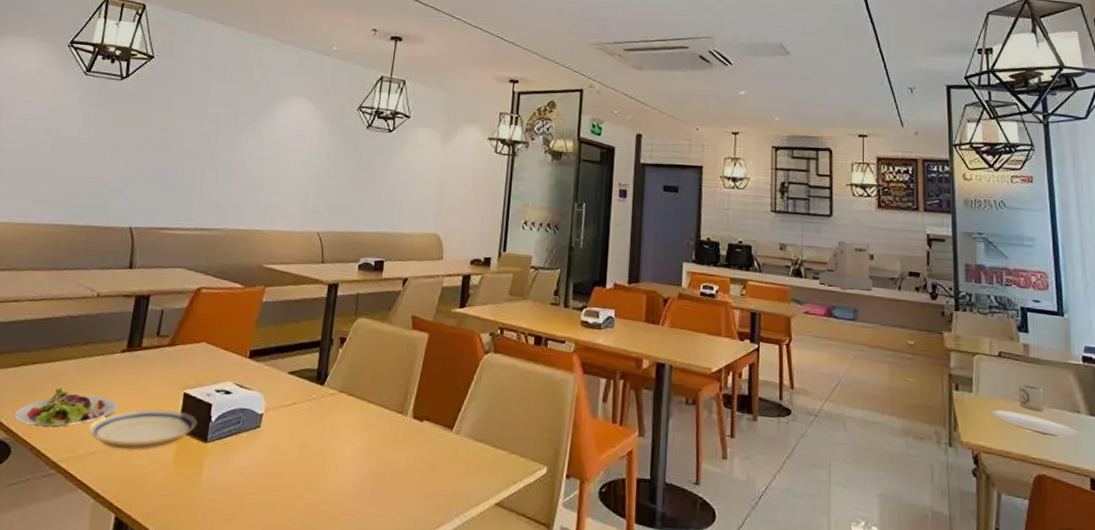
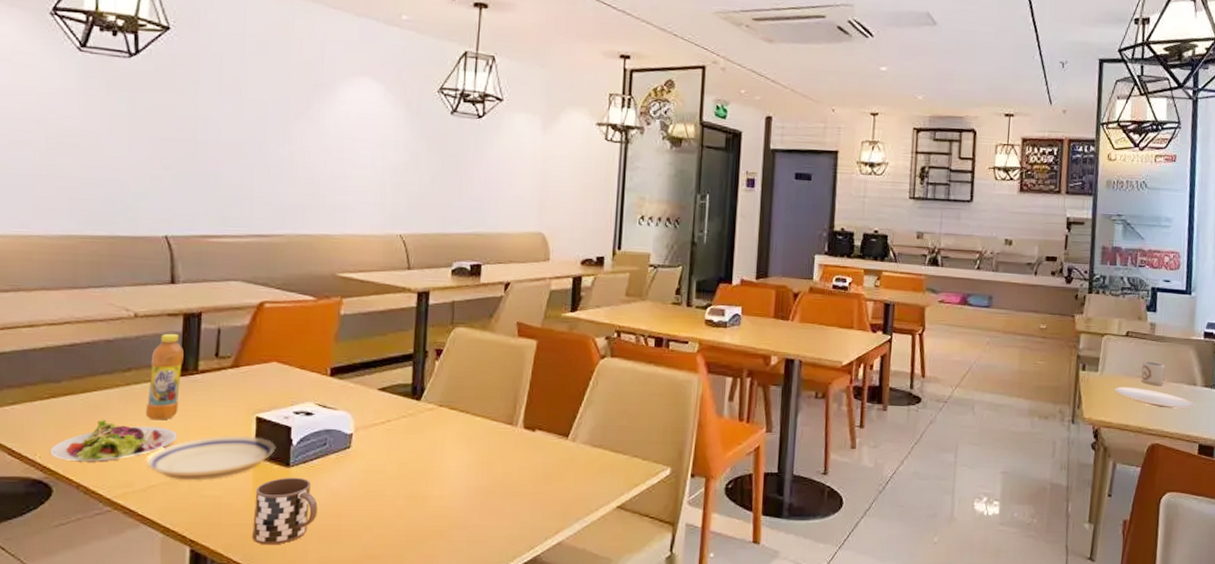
bottle: none [94,312,132,391] -> present [145,333,184,420]
cup: none [168,452,227,518] -> present [251,477,318,545]
cash register: present [811,240,873,291] -> none [947,226,1010,277]

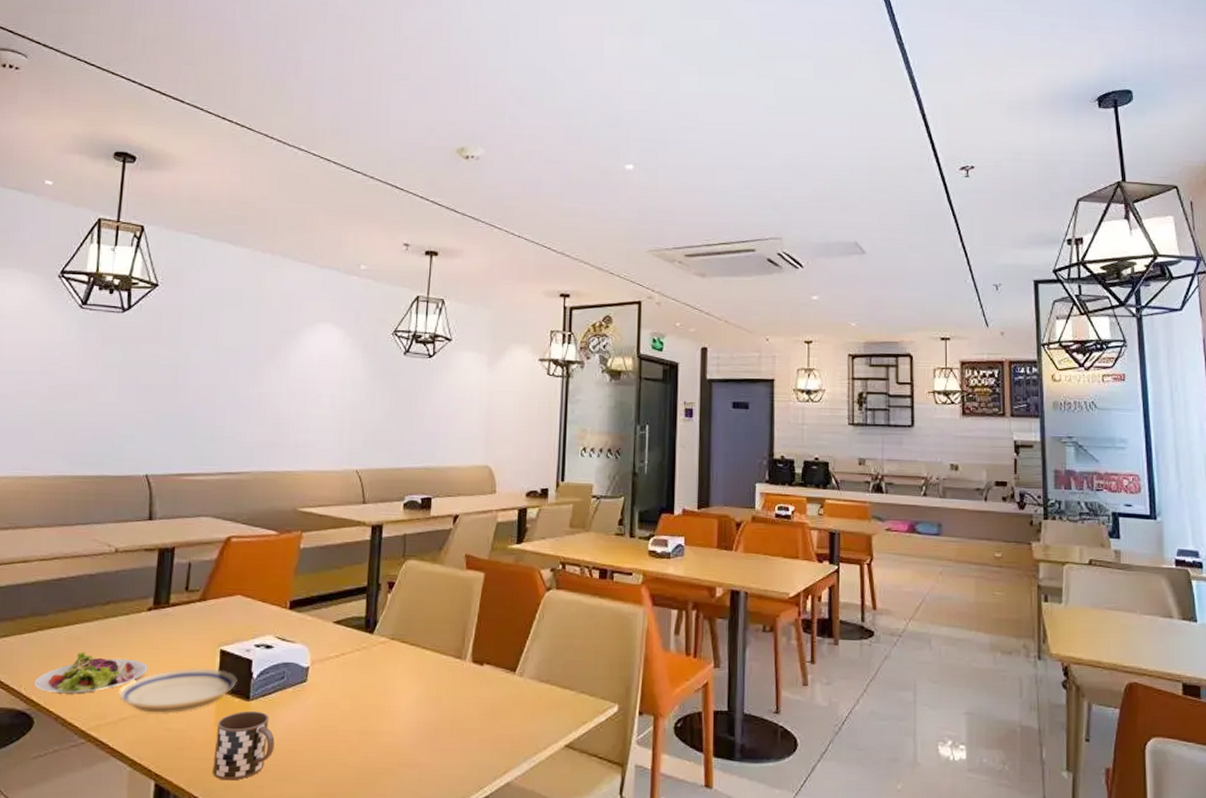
bottle: present [145,333,184,420] -> none [120,567,157,653]
plate: present [1114,386,1195,409] -> none [1082,619,1173,644]
cup: present [1141,361,1165,386] -> none [1110,592,1136,619]

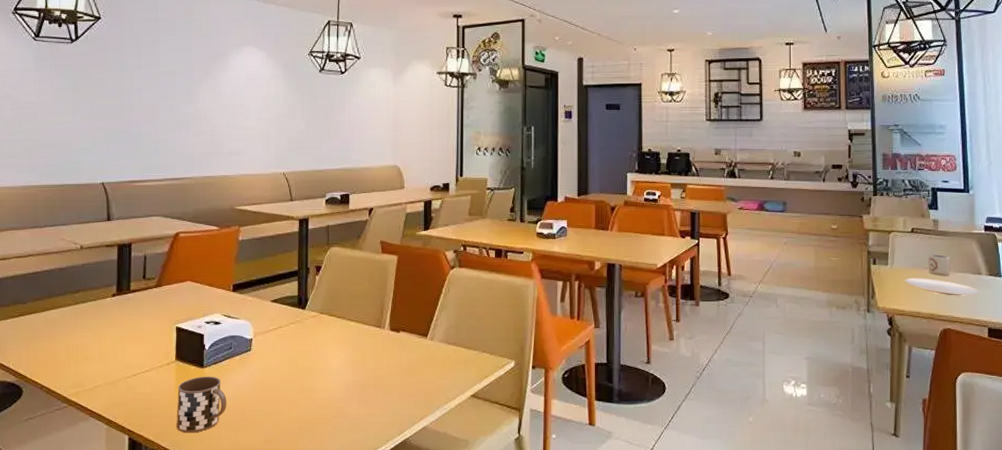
salad plate: present [33,651,148,694] -> none [20,332,116,367]
plate: present [119,668,237,712] -> none [93,342,192,380]
plate: none [1082,619,1173,644] -> present [904,277,981,296]
cup: none [1110,592,1136,619] -> present [928,254,950,276]

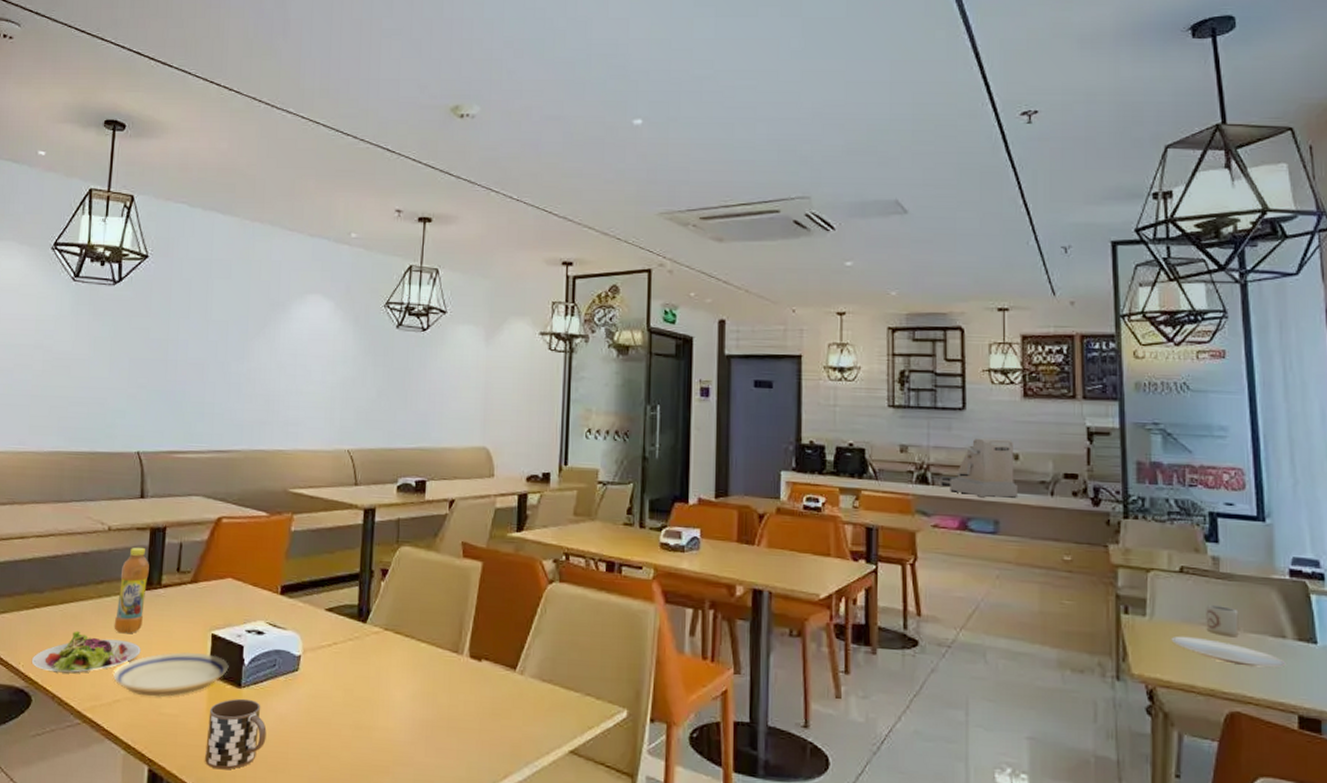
salad plate: none [20,332,116,367] -> present [31,631,141,674]
bottle: none [91,261,119,332] -> present [114,547,149,634]
plate: none [93,342,192,380] -> present [113,651,229,697]
cash register: none [744,142,800,186] -> present [940,438,1019,498]

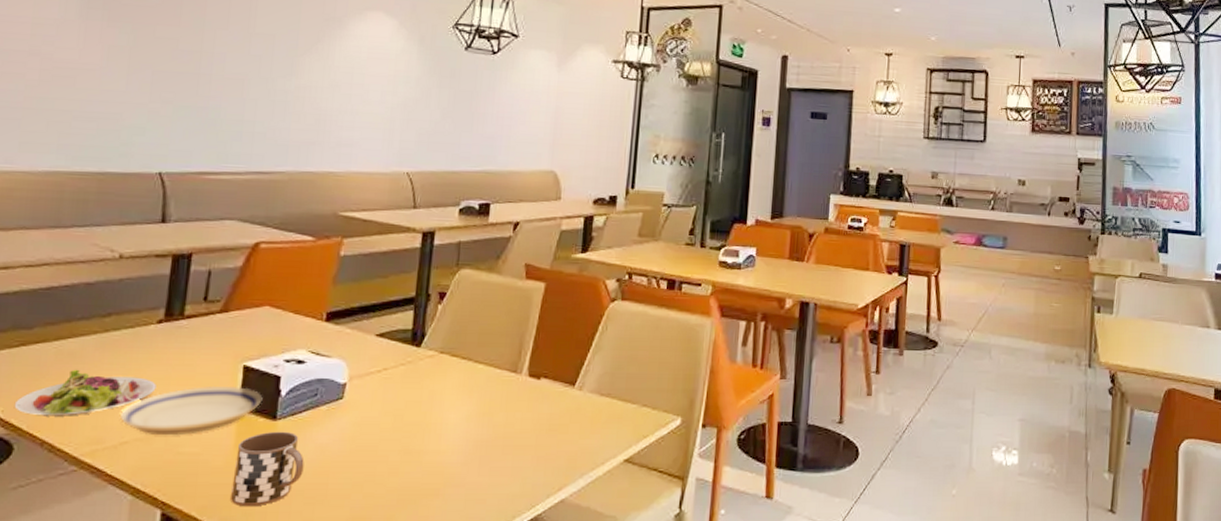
bottle: present [114,547,149,634] -> none [123,275,170,370]
cash register: present [940,438,1019,498] -> none [962,167,1024,218]
plate: present [1171,636,1286,669] -> none [1130,329,1209,352]
cup: present [1206,605,1239,638] -> none [1155,304,1179,329]

